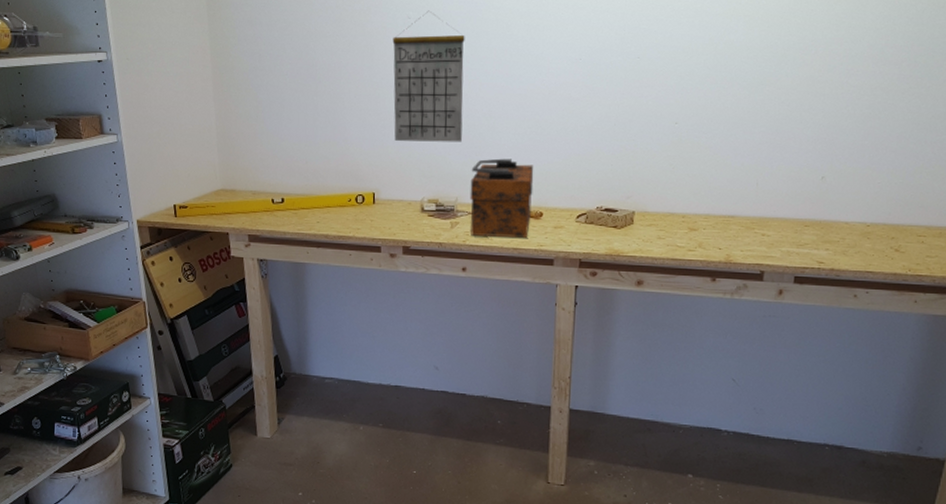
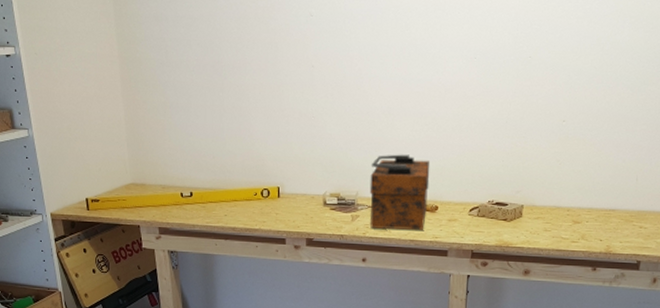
calendar: present [392,10,465,142] -> none [295,8,366,139]

